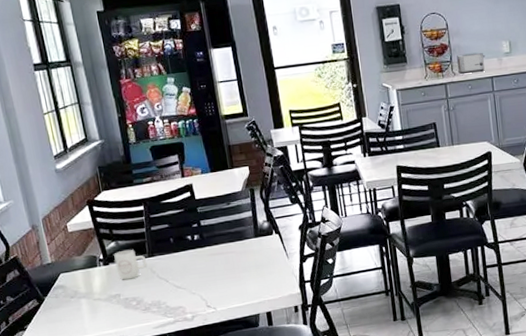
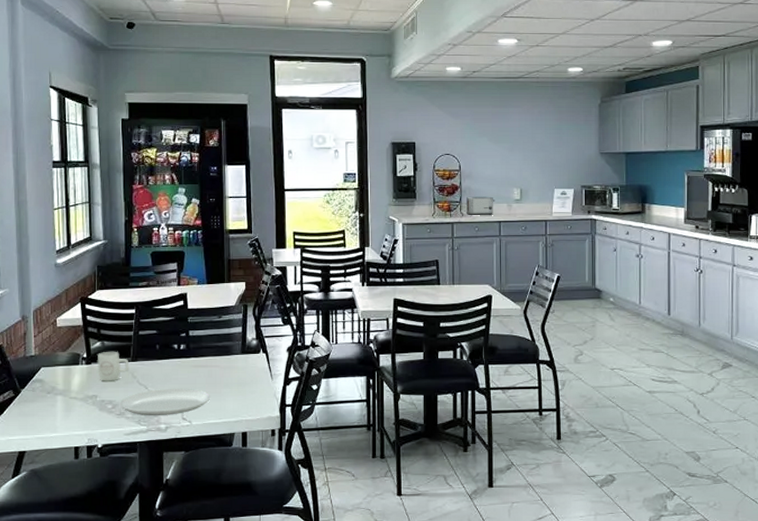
plate: none [143,276,231,308] -> present [119,388,210,415]

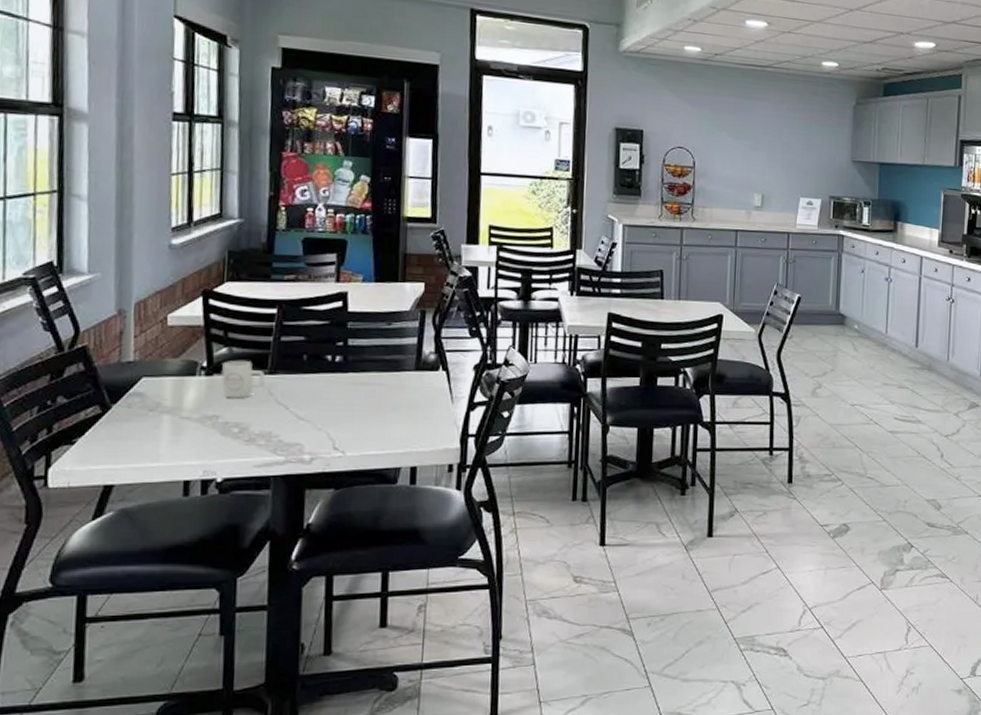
plate: present [119,388,210,415] -> none [249,409,371,444]
toaster: present [465,196,495,216] -> none [698,198,733,223]

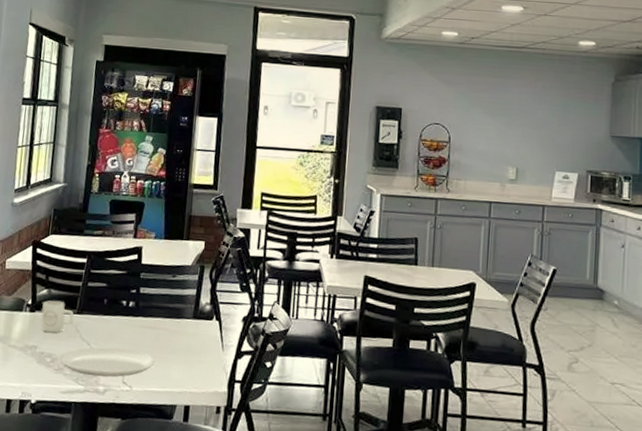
plate: none [249,409,371,444] -> present [58,347,155,377]

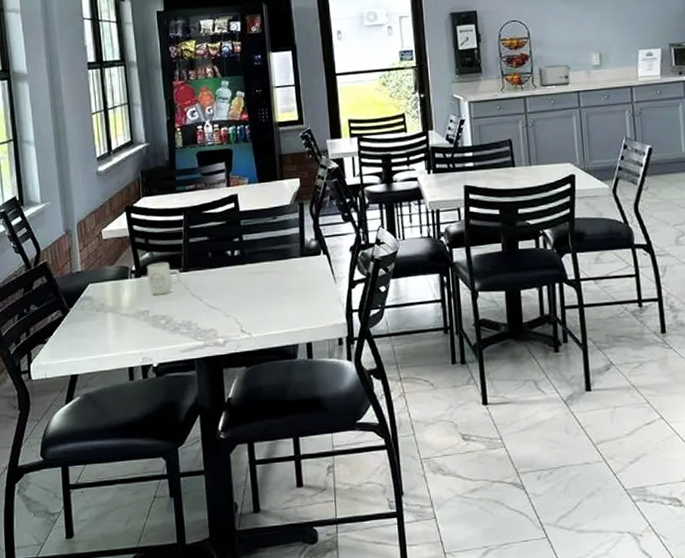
plate: present [58,347,155,377] -> none [173,297,270,330]
toaster: none [452,171,487,195] -> present [538,64,572,88]

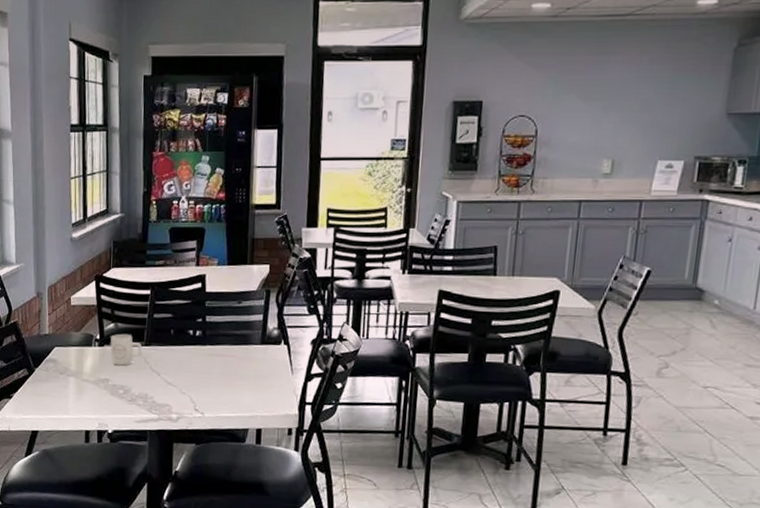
toaster: present [538,64,572,88] -> none [537,169,578,194]

